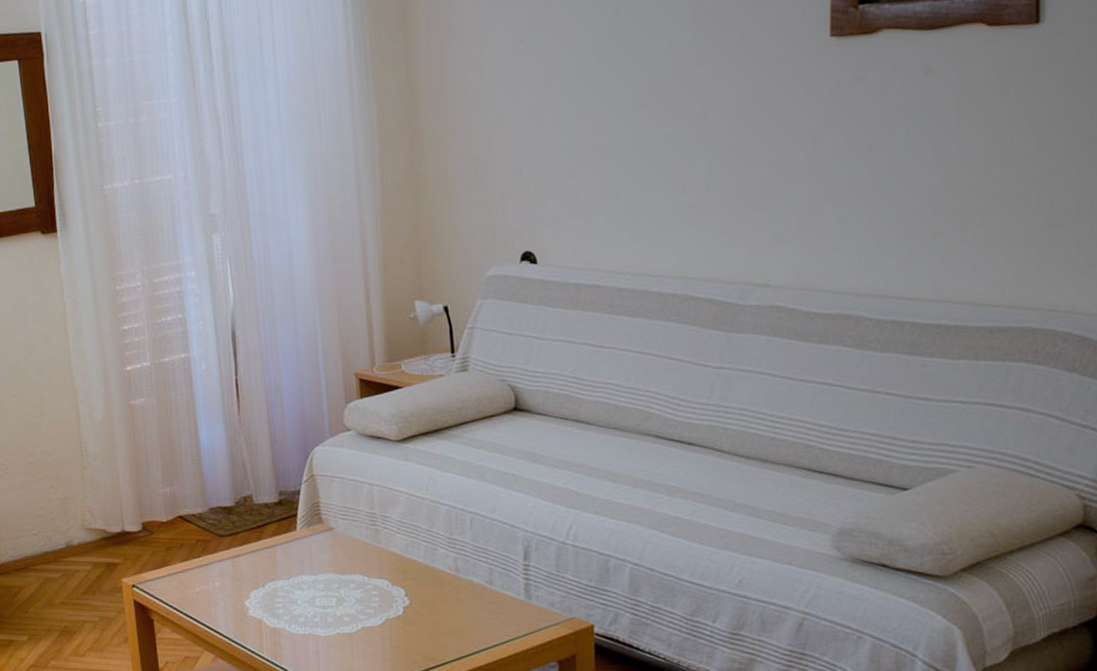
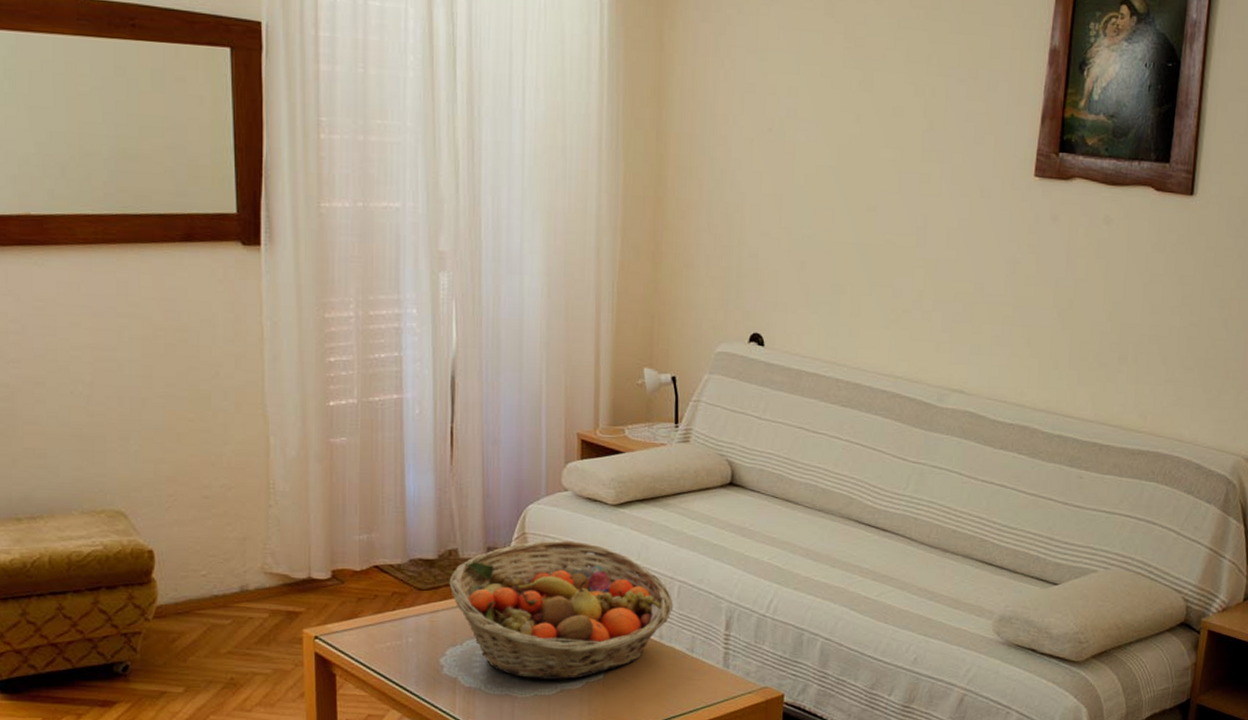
fruit basket: none [247,479,467,618] -> present [449,540,674,680]

